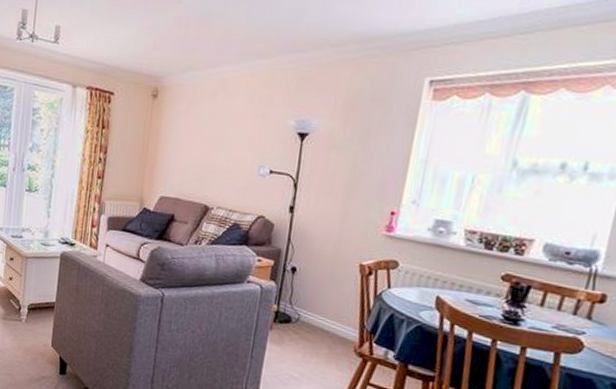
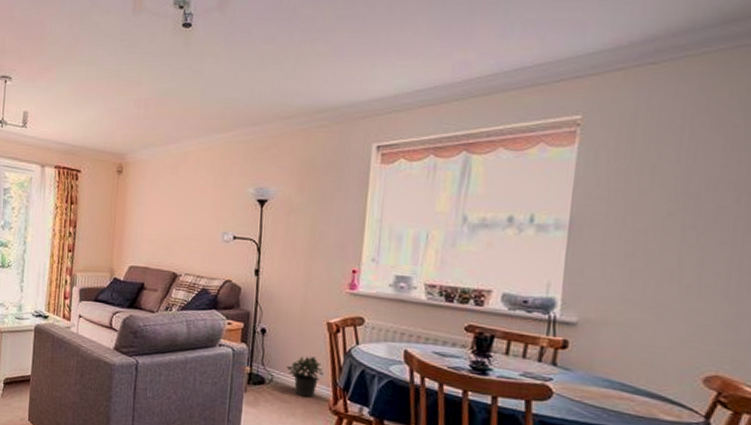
potted plant: none [314,297,352,339] -> present [286,356,324,398]

